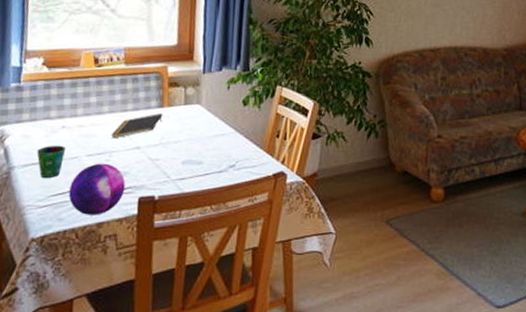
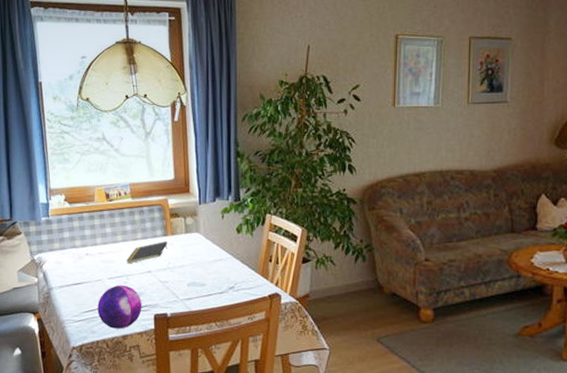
cup: present [37,145,65,178] -> none [69,269,90,297]

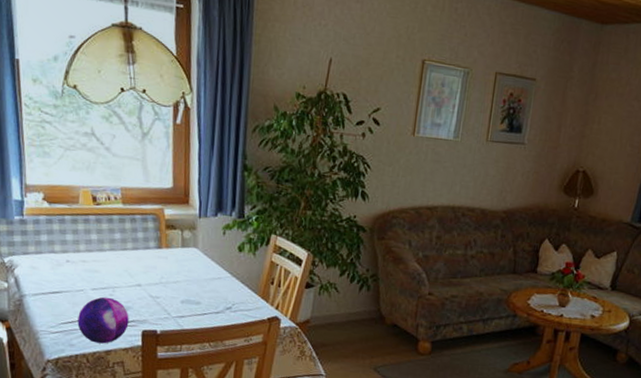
notepad: present [126,240,168,264] -> none [113,253,162,275]

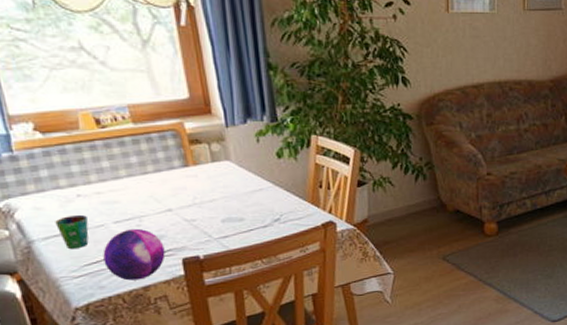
cup: none [45,277,71,307] -> present [55,214,89,249]

